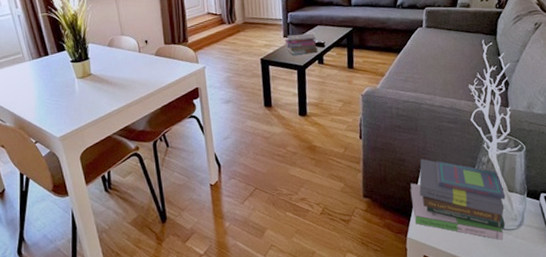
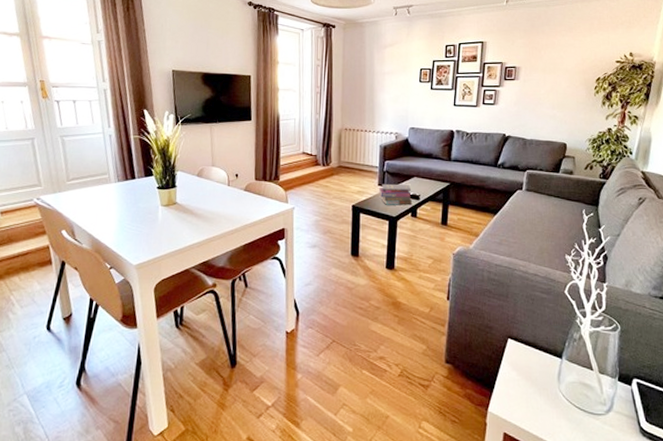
books: present [410,158,506,240] -> none [495,328,596,424]

